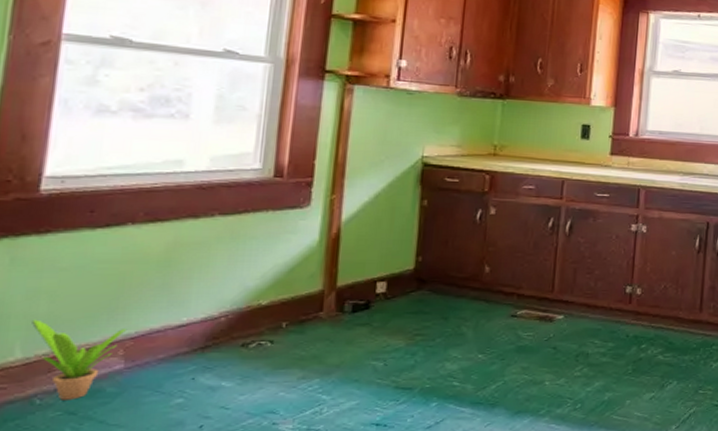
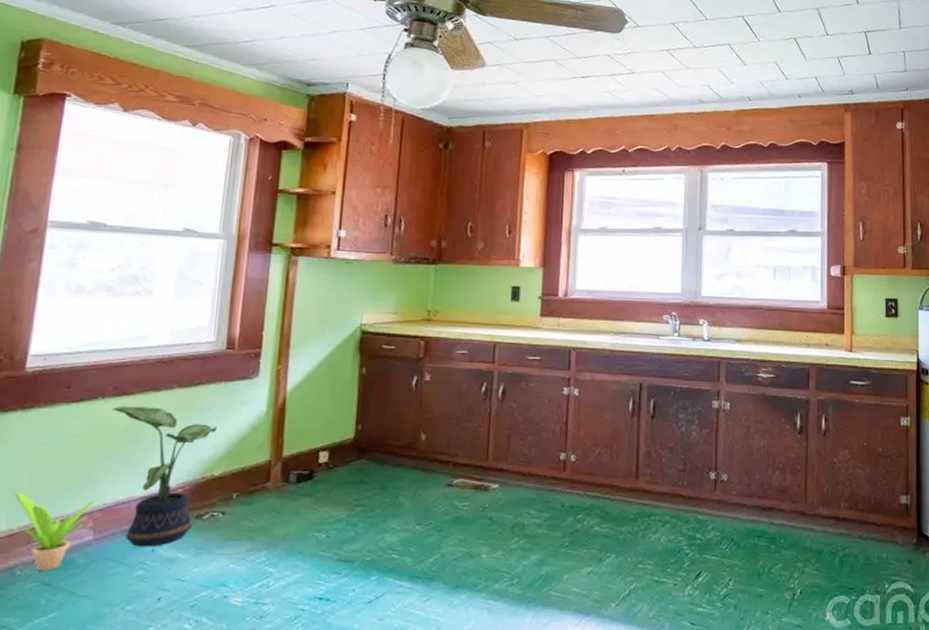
potted plant: none [143,232,264,376] -> present [111,406,217,547]

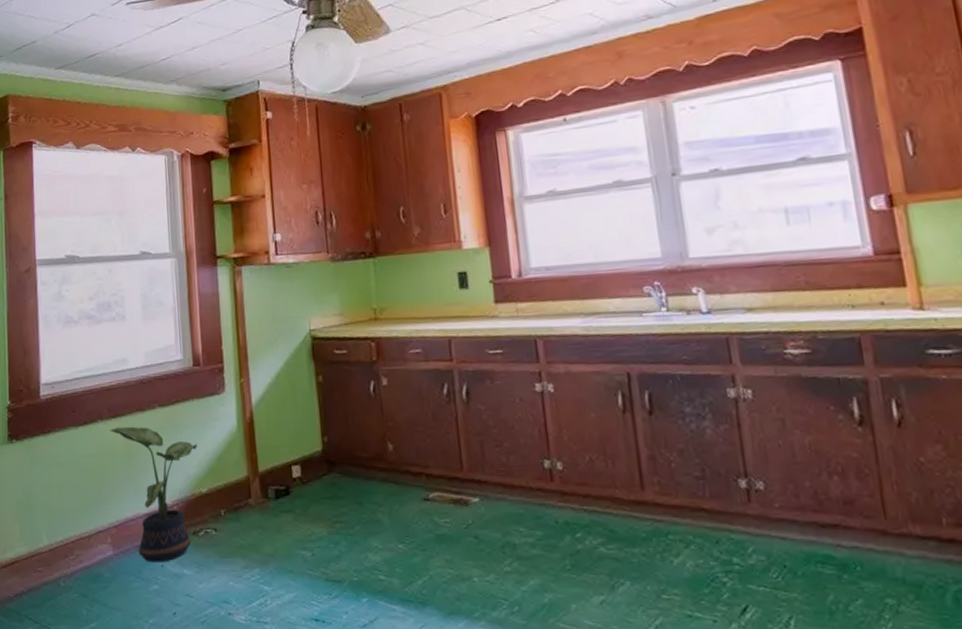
potted plant: present [15,492,95,571] -> none [50,510,110,583]

